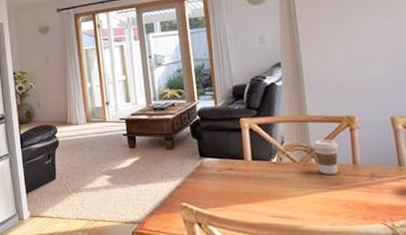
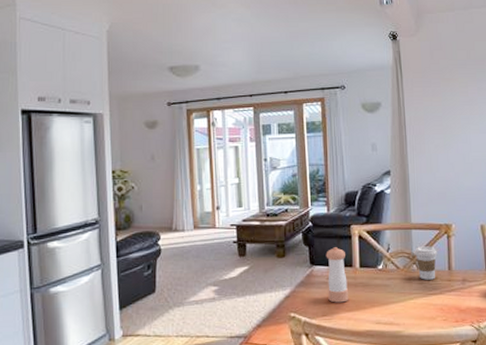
pepper shaker: none [215,140,242,195] -> present [326,247,349,303]

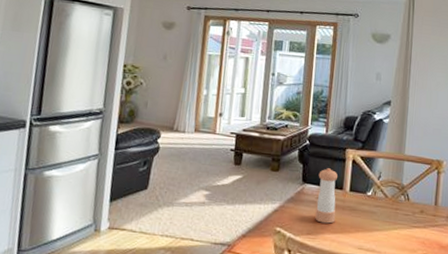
coffee cup: present [414,246,438,280] -> none [403,178,426,213]

